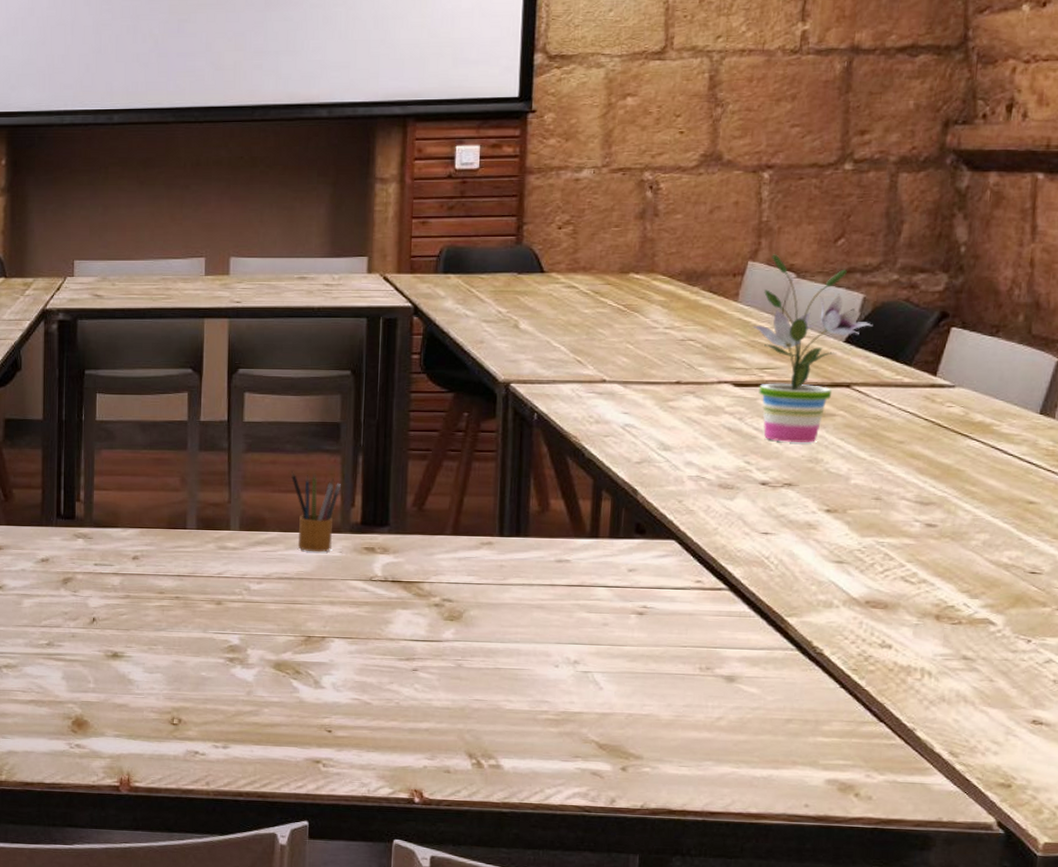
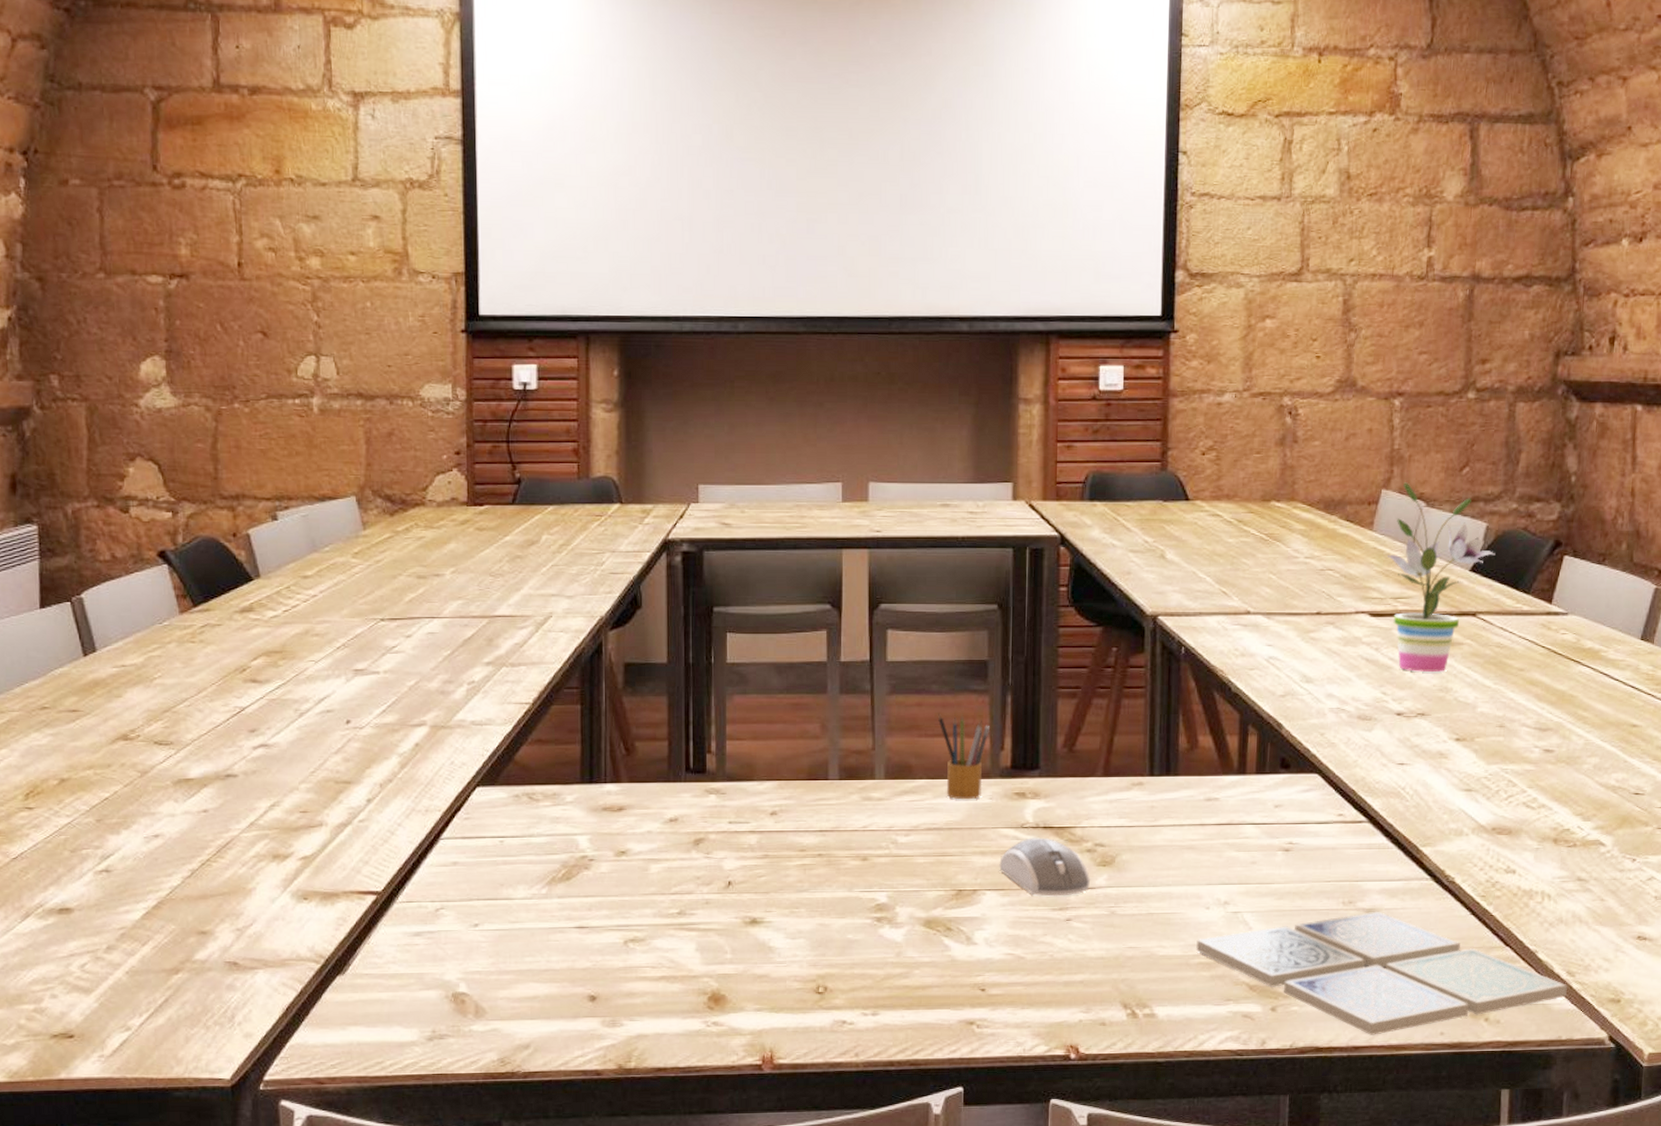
computer mouse: none [348,590,438,648] -> present [999,837,1091,897]
drink coaster: none [544,678,949,802] -> present [1196,911,1567,1035]

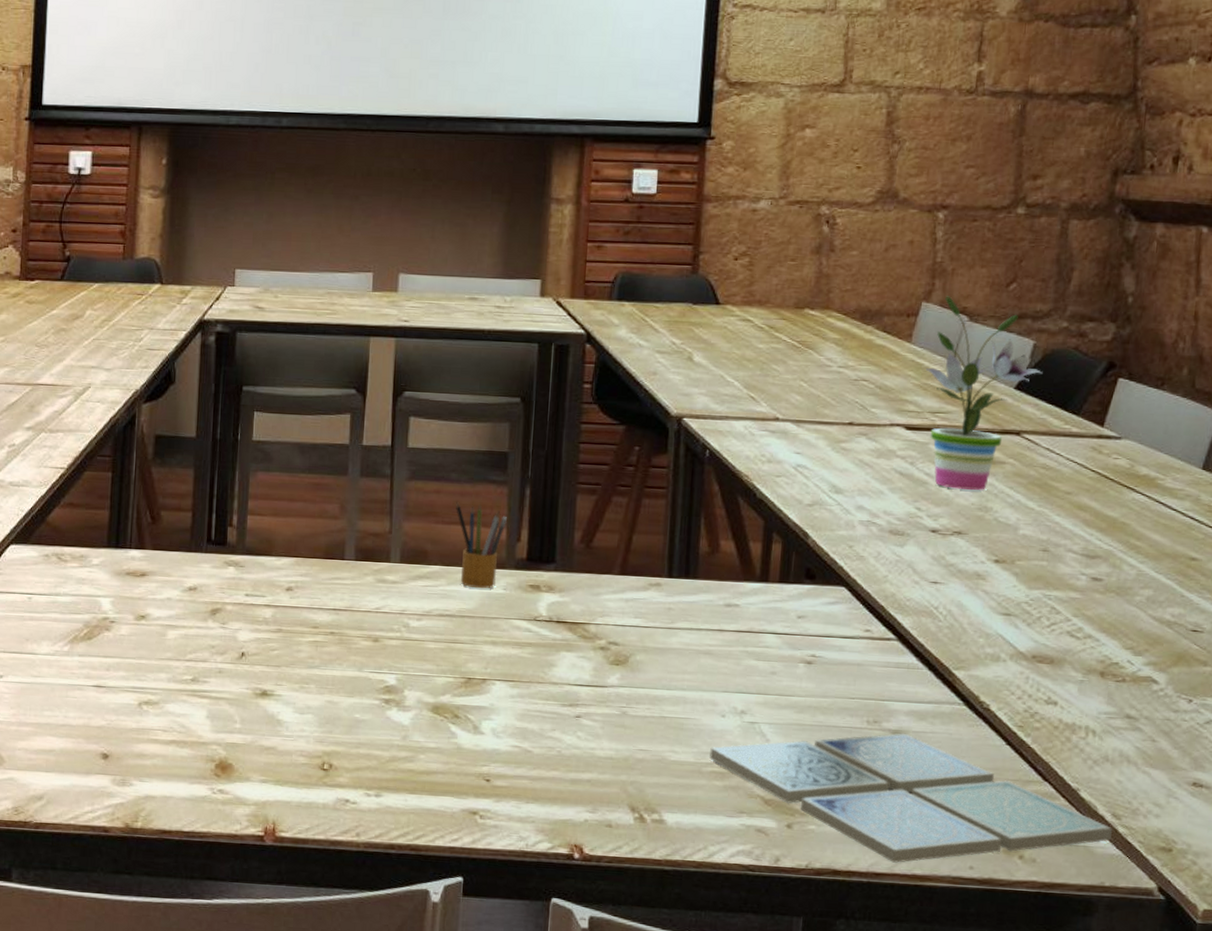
computer mouse: present [999,837,1091,897] -> none [510,631,603,693]

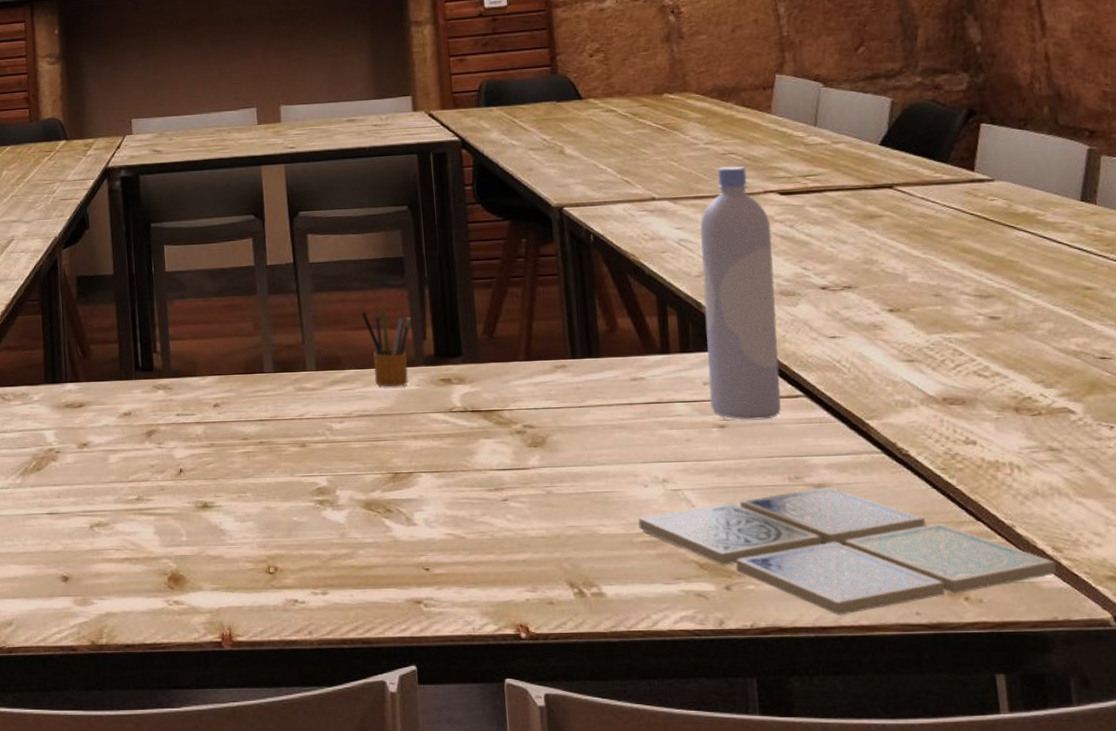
bottle: none [801,393,892,660] -> present [700,166,781,420]
potted plant: present [925,296,1043,490] -> none [789,66,905,246]

